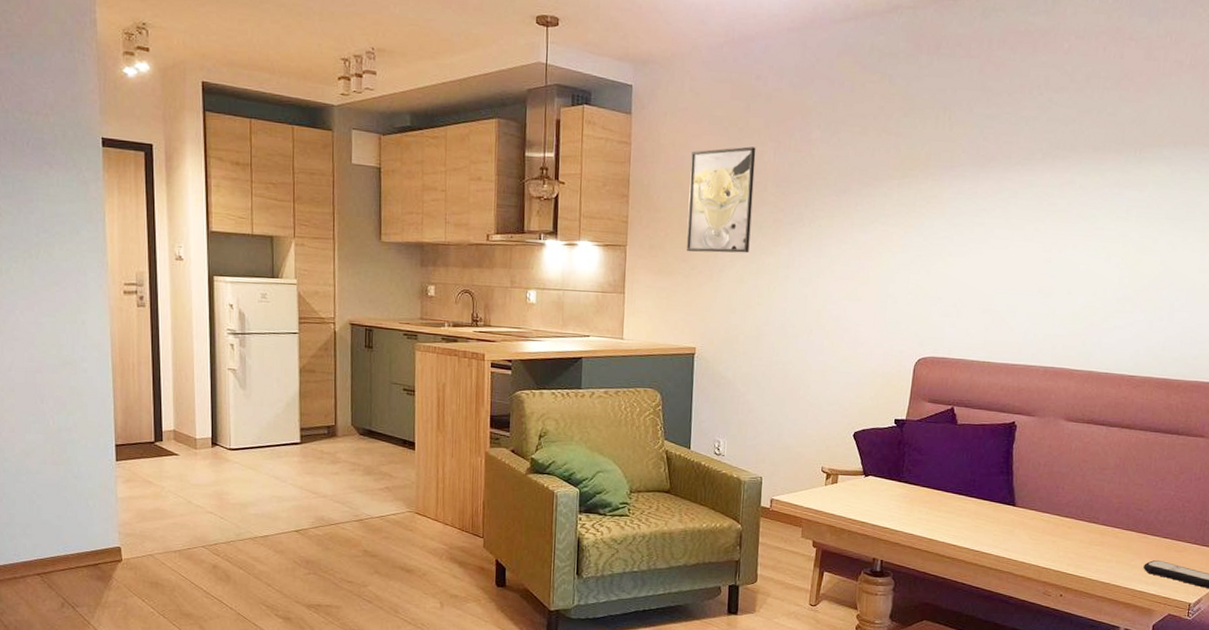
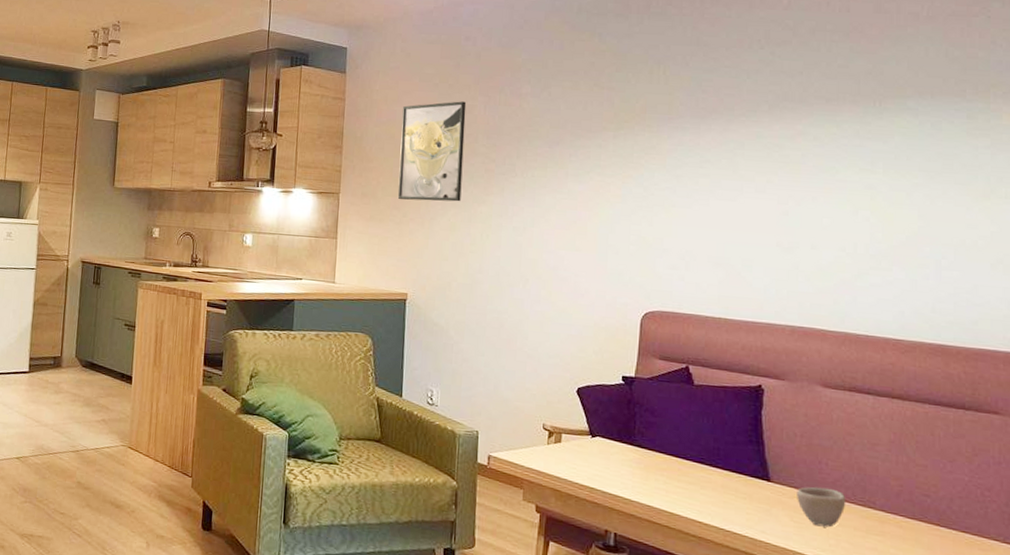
cup: none [1036,508,1076,542] -> present [797,486,846,528]

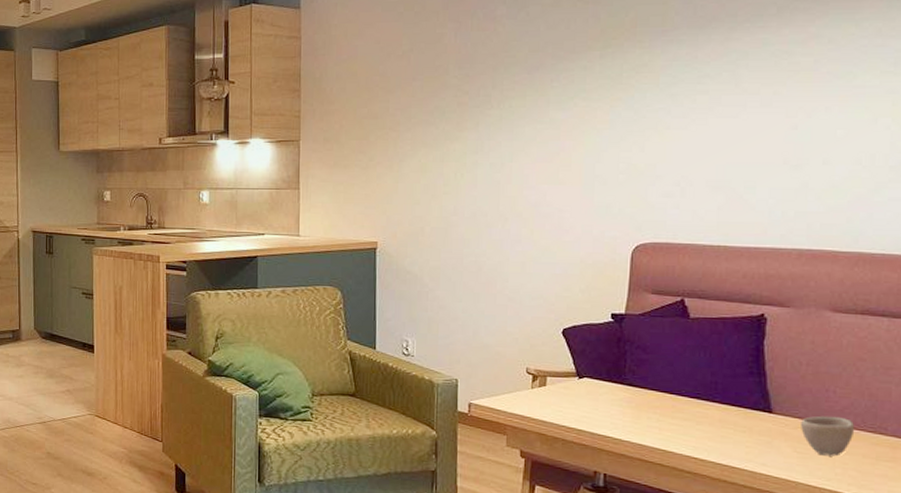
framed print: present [397,101,467,202] -> none [362,30,435,143]

